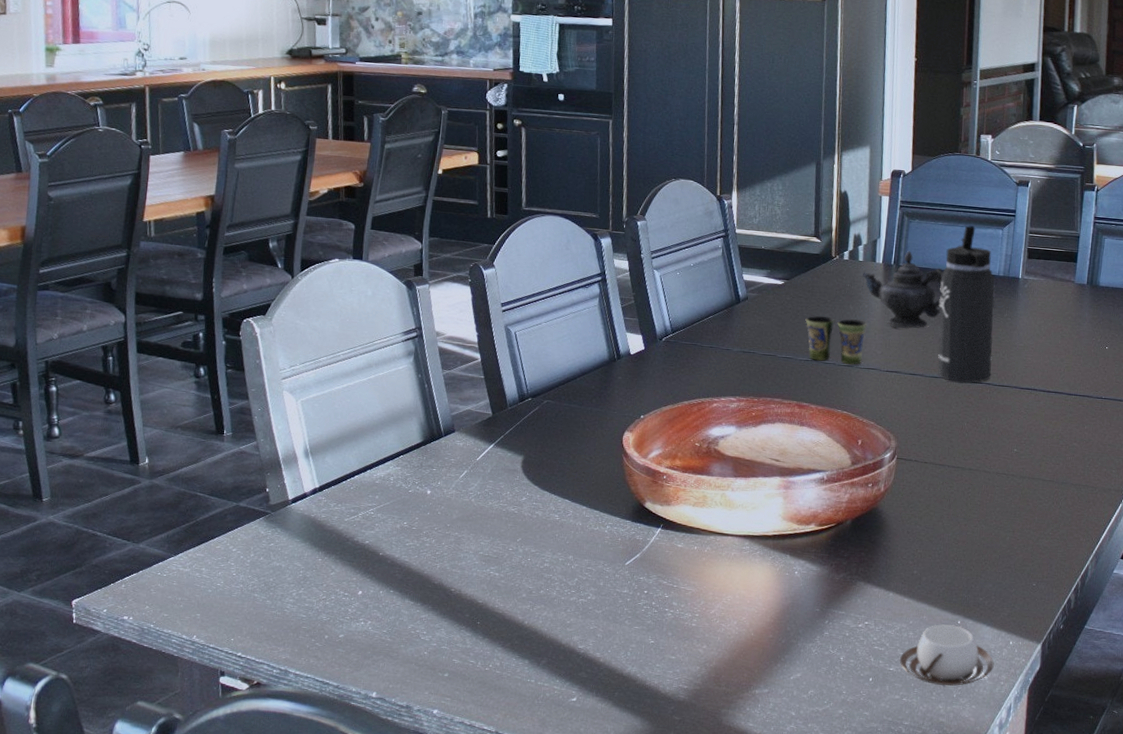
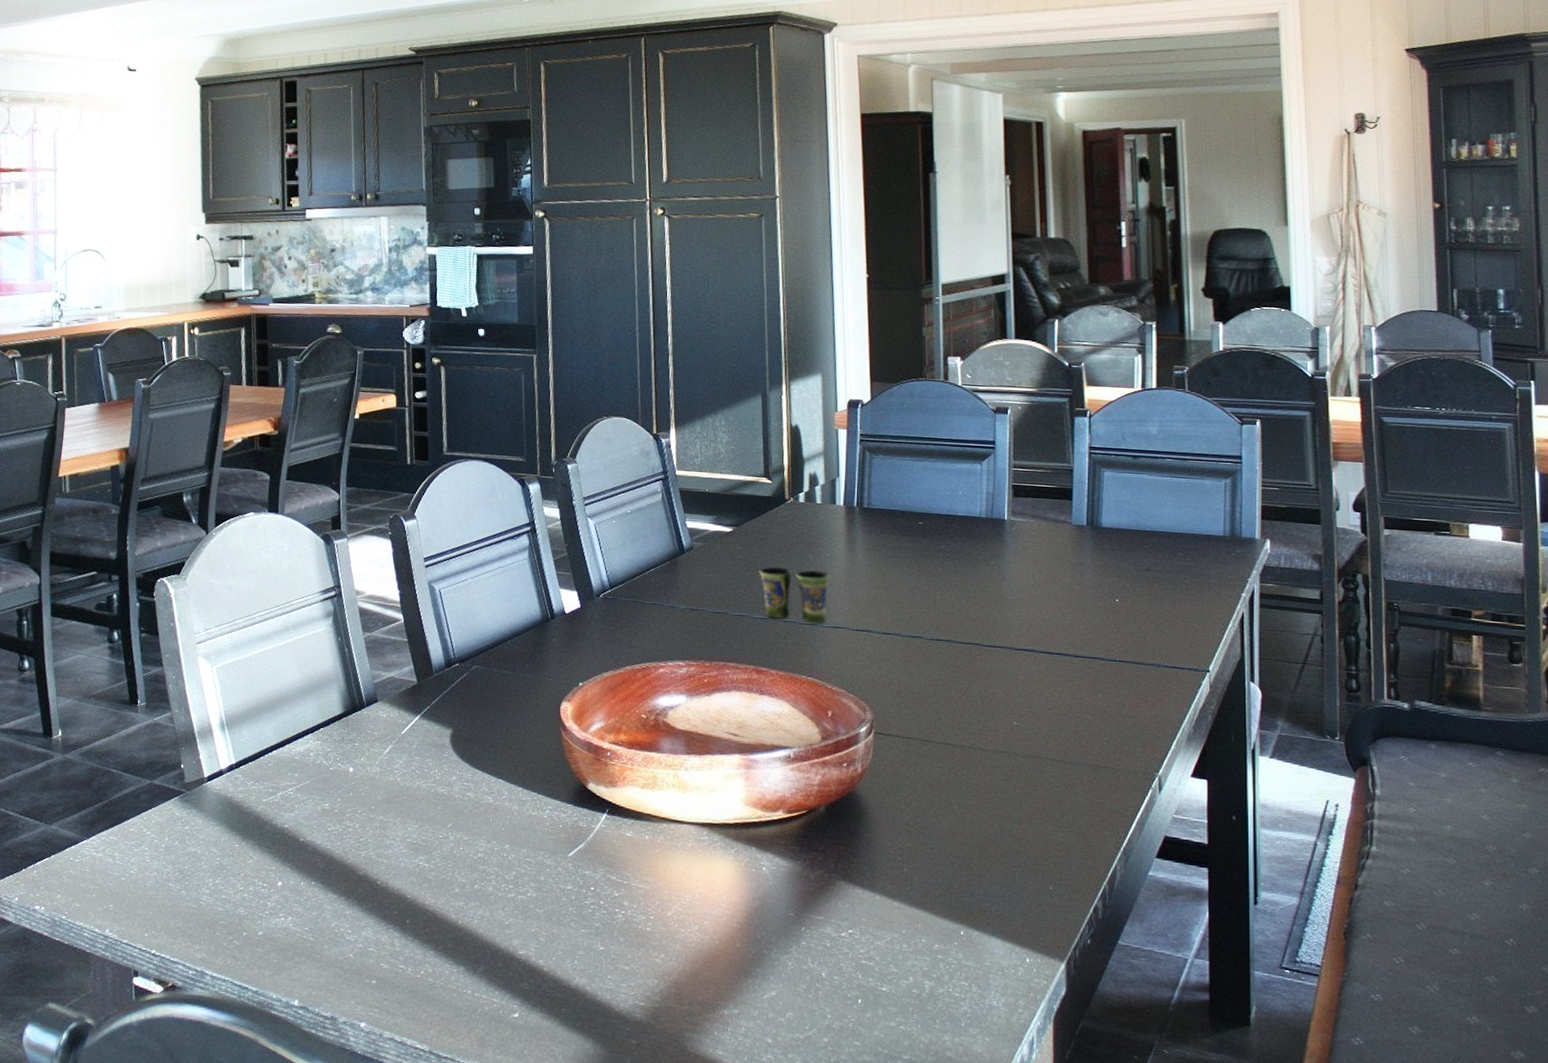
teapot: present [862,250,945,329] -> none [822,490,916,581]
cup: present [899,624,994,686] -> none [892,935,1009,1013]
thermos bottle: present [937,225,996,383] -> none [911,460,980,644]

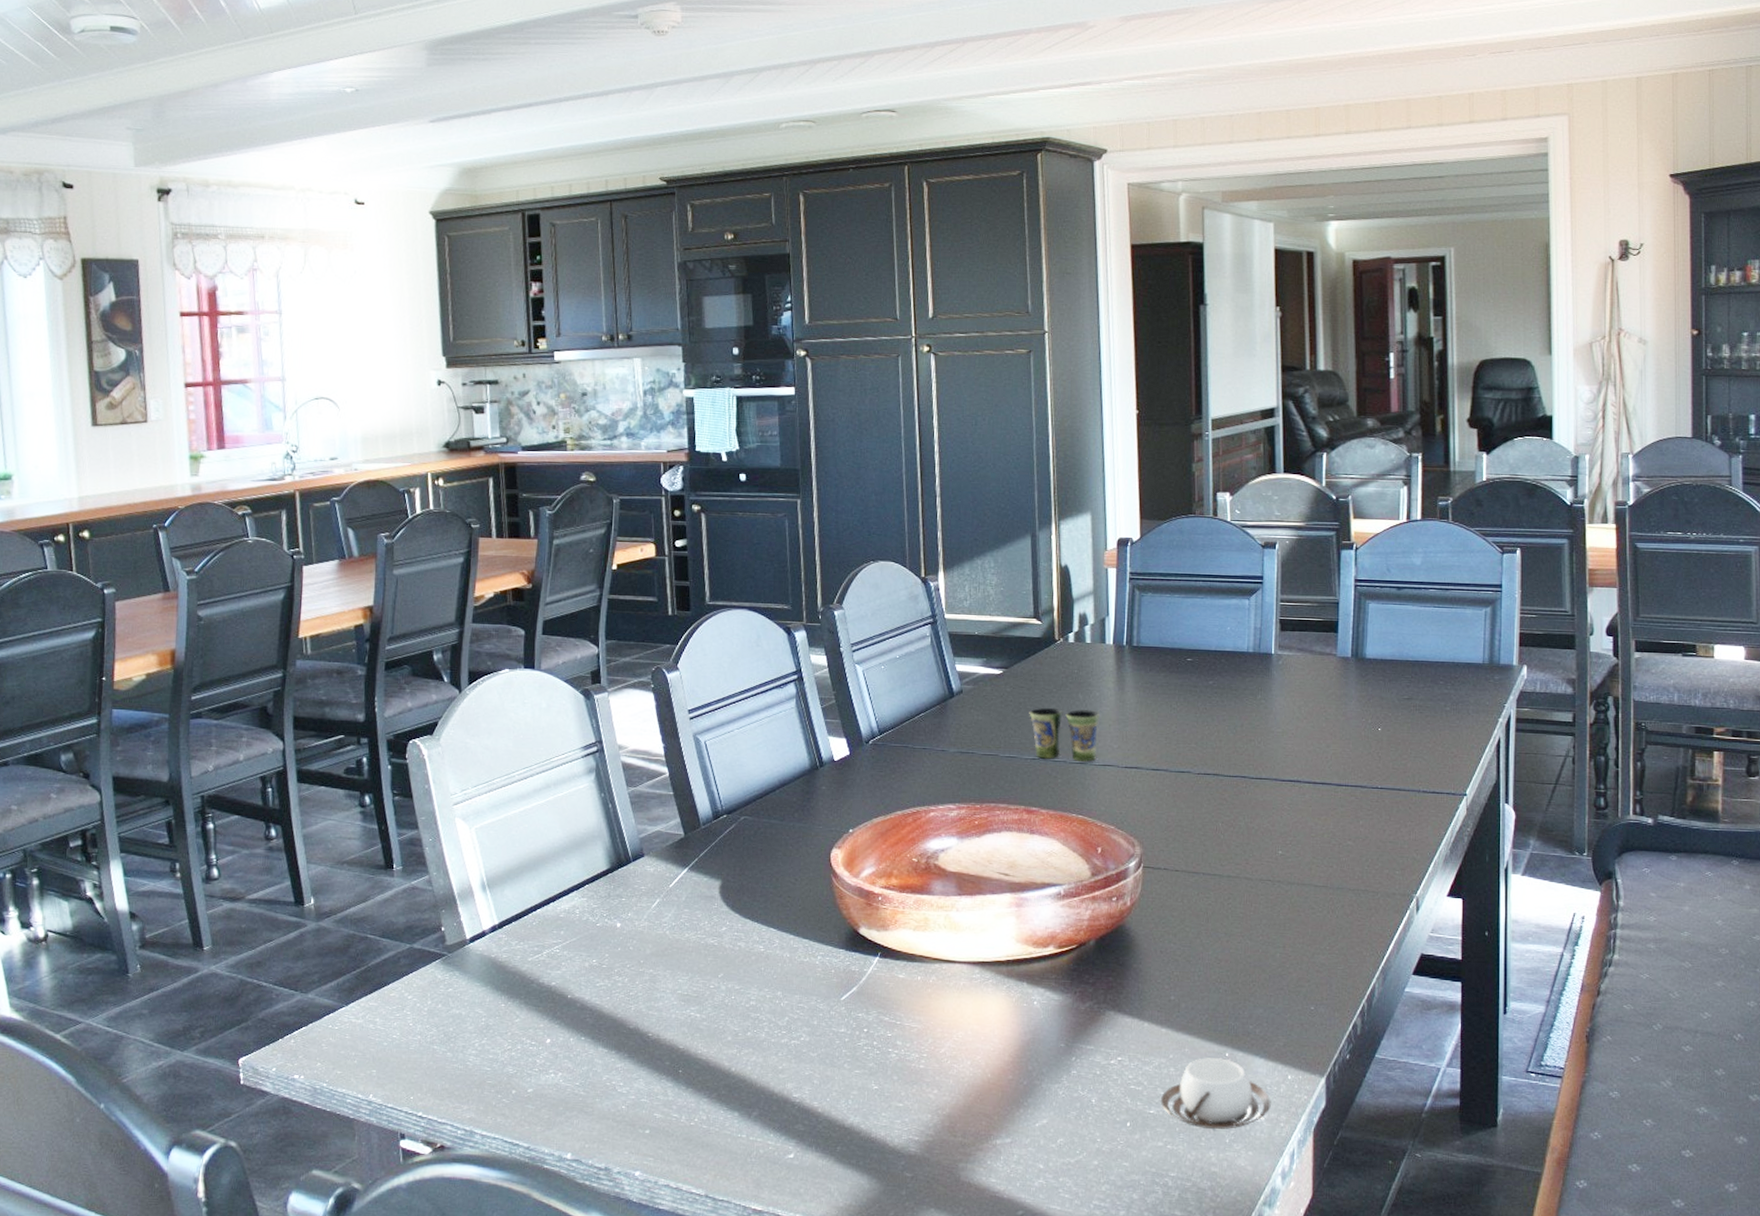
cup: none [892,935,1009,1013] -> present [1160,1058,1271,1129]

